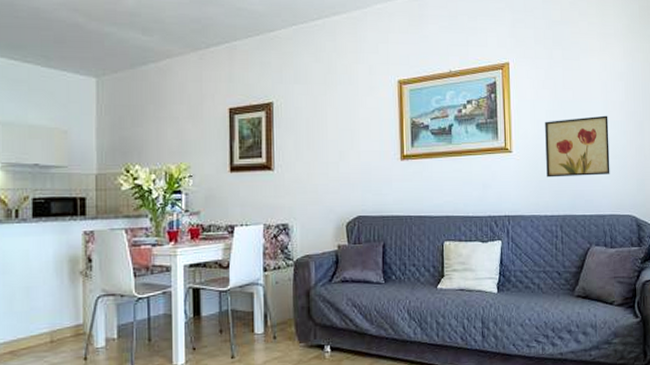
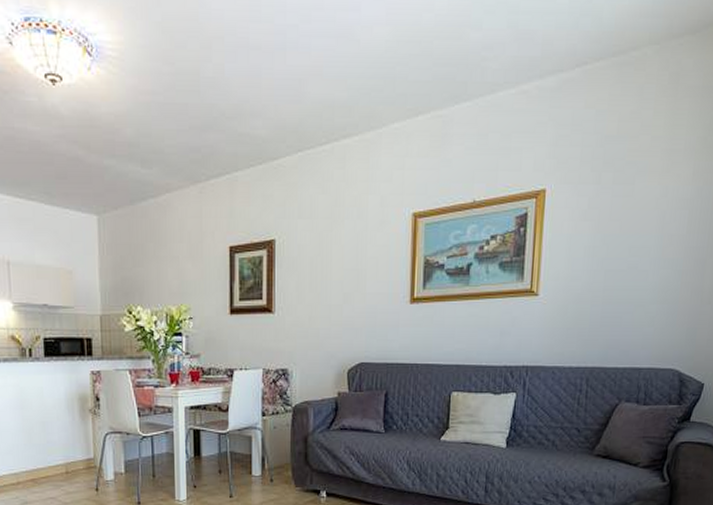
wall art: present [545,115,610,178] -> none [576,252,662,325]

